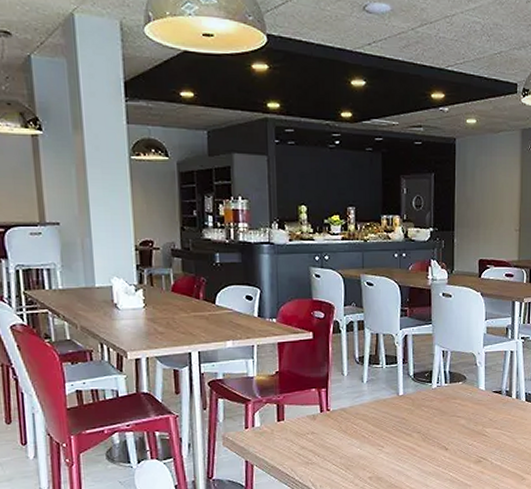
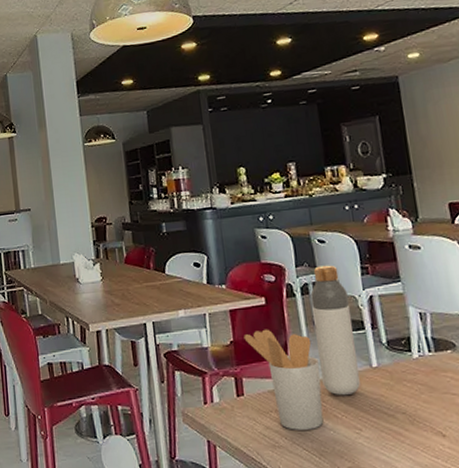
utensil holder: none [289,361,355,449] -> present [244,329,324,430]
bottle: none [355,306,388,420] -> present [310,265,360,396]

